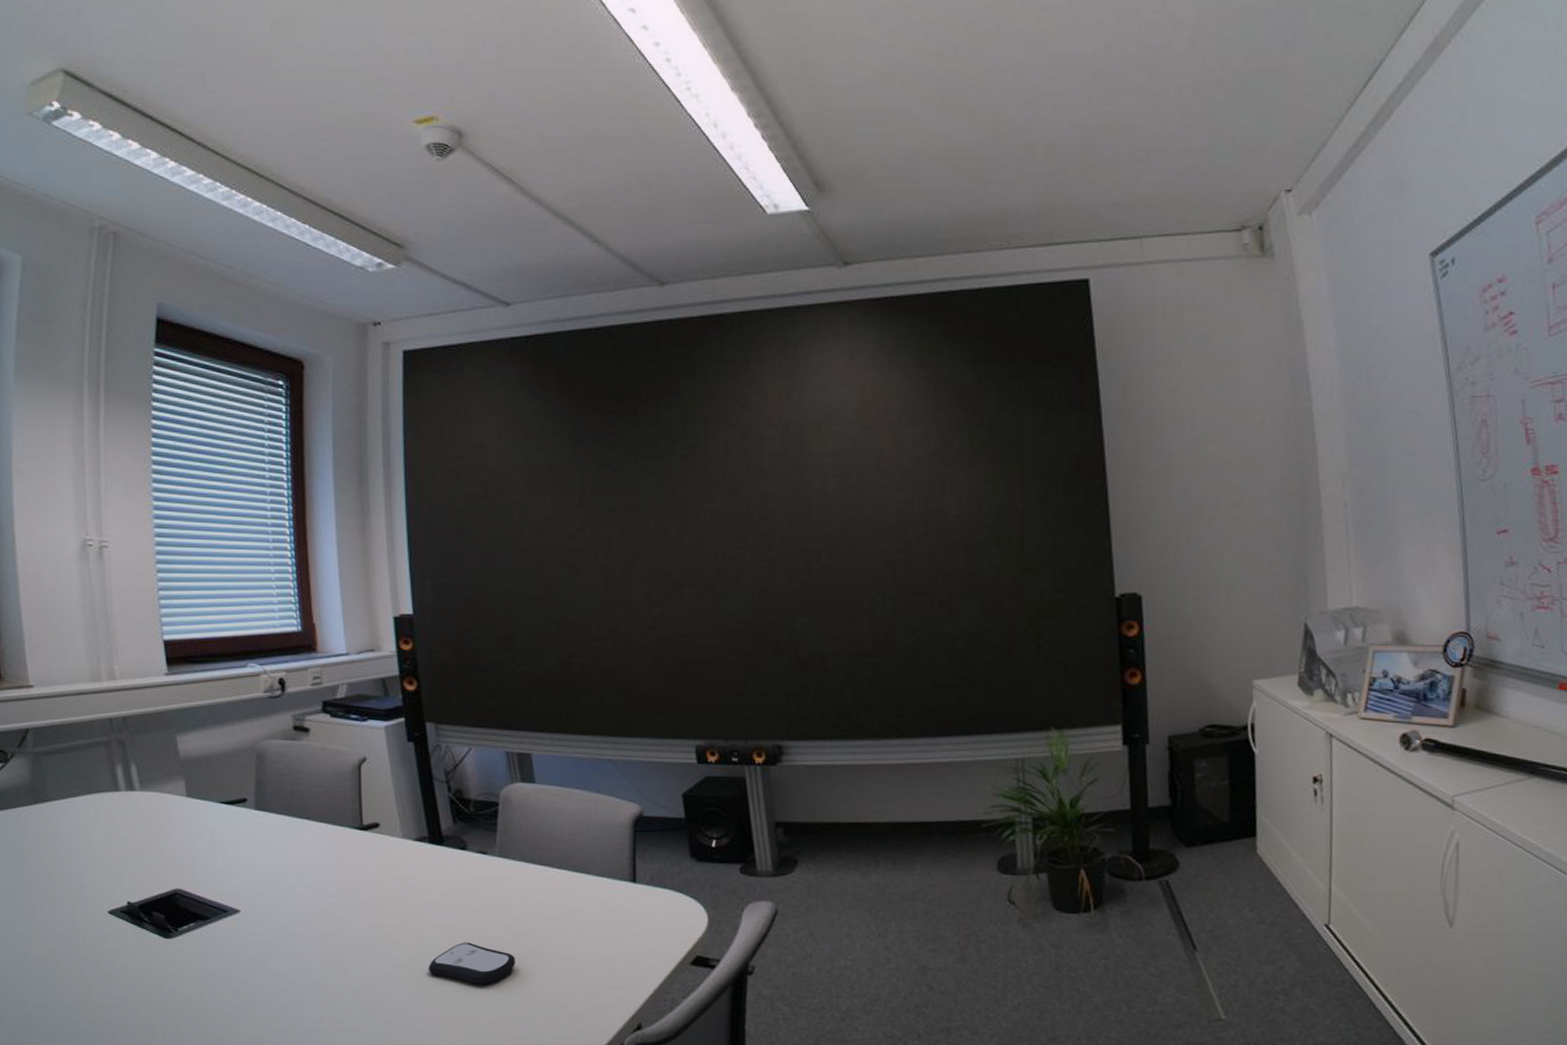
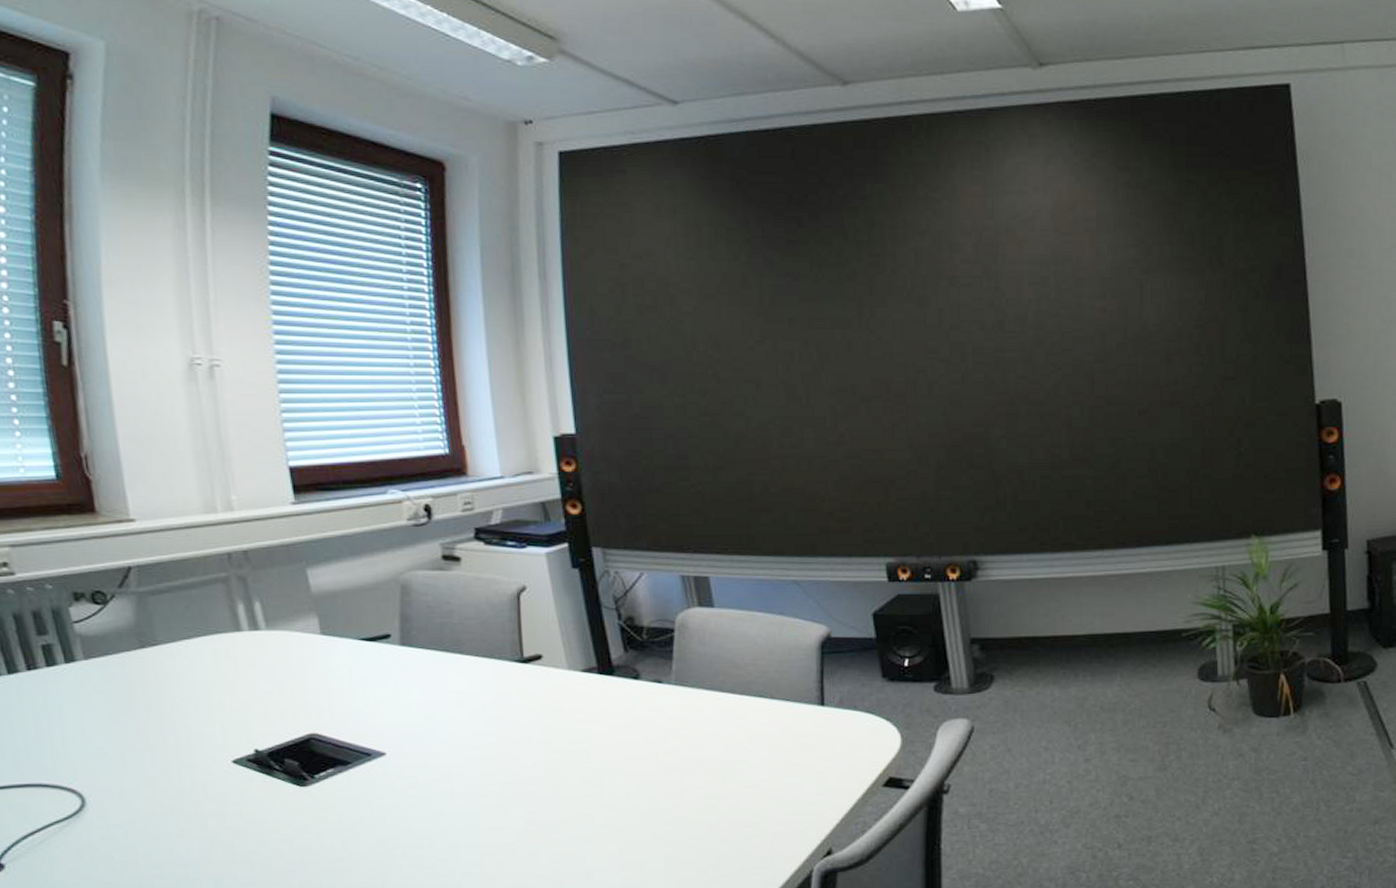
remote control: present [429,942,515,984] -> none [600,775,695,818]

